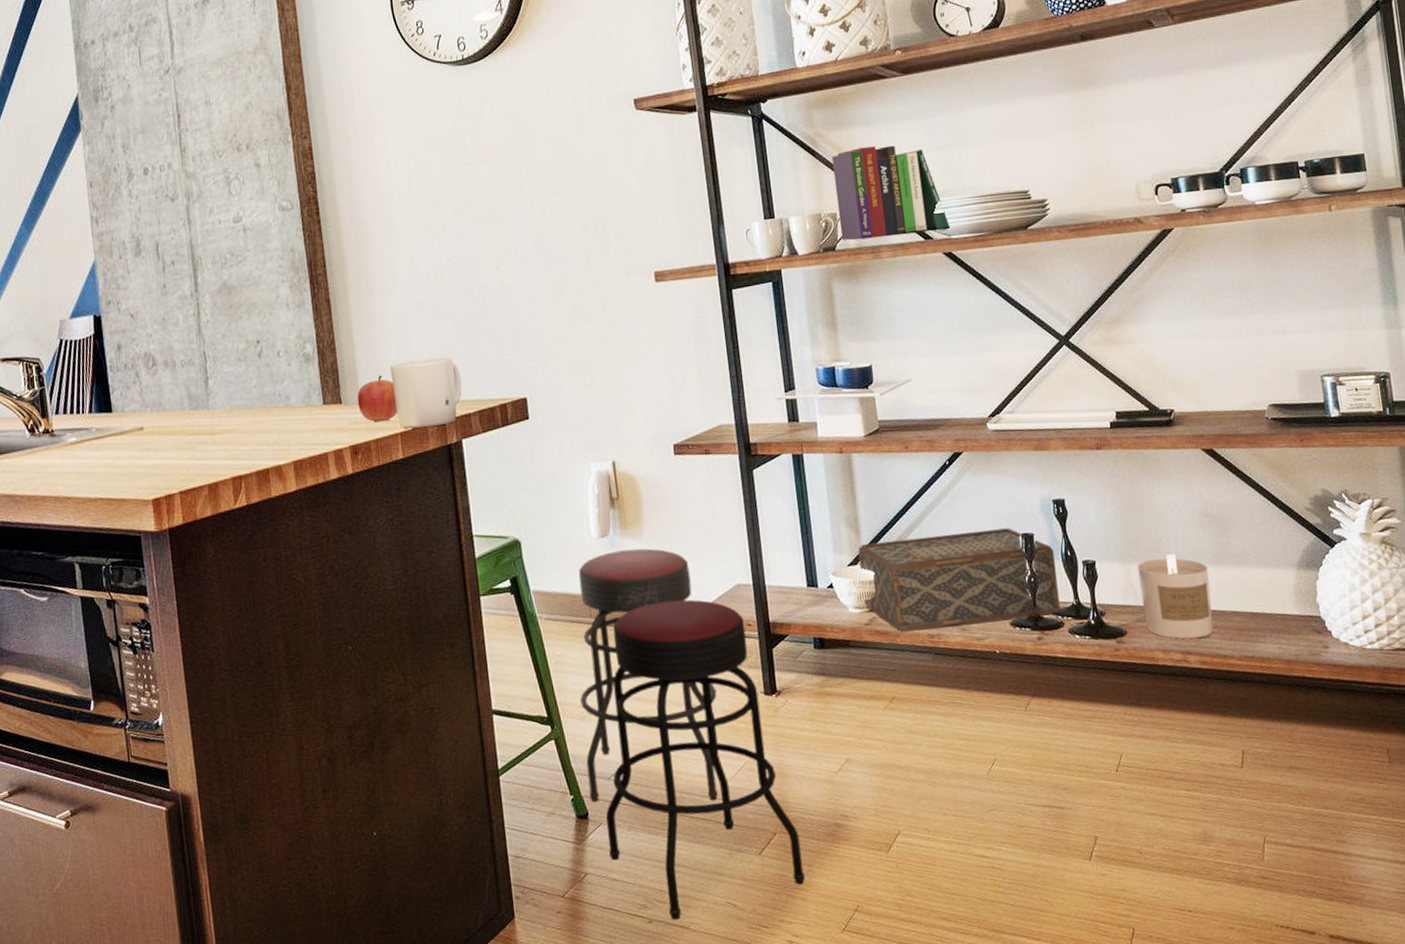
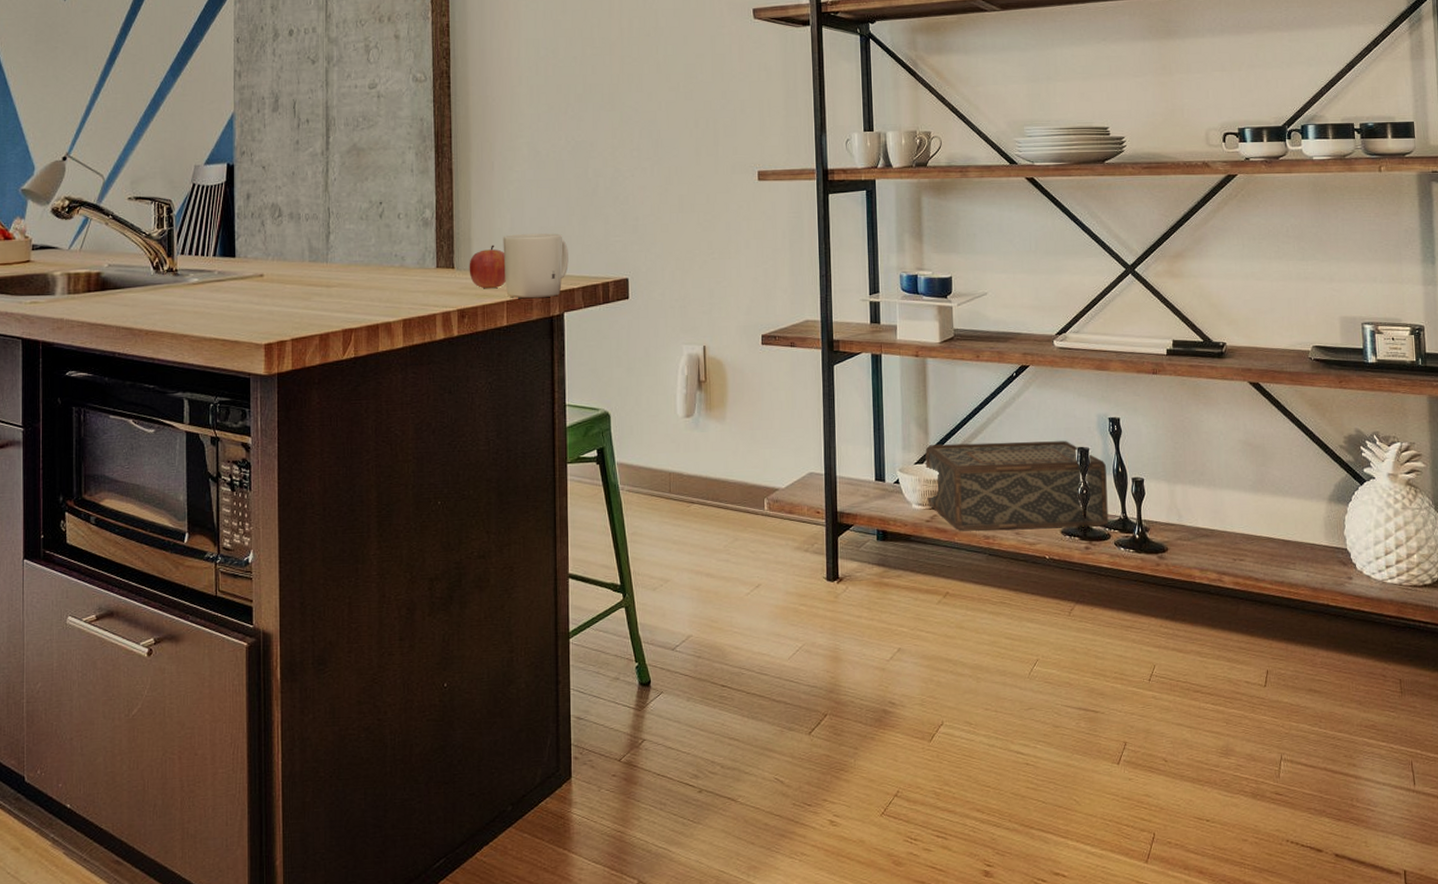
bar stool: present [578,548,806,920] -> none [653,430,851,792]
books: present [831,145,951,241] -> none [930,73,1034,159]
candle: present [1137,554,1214,640] -> none [1182,478,1248,560]

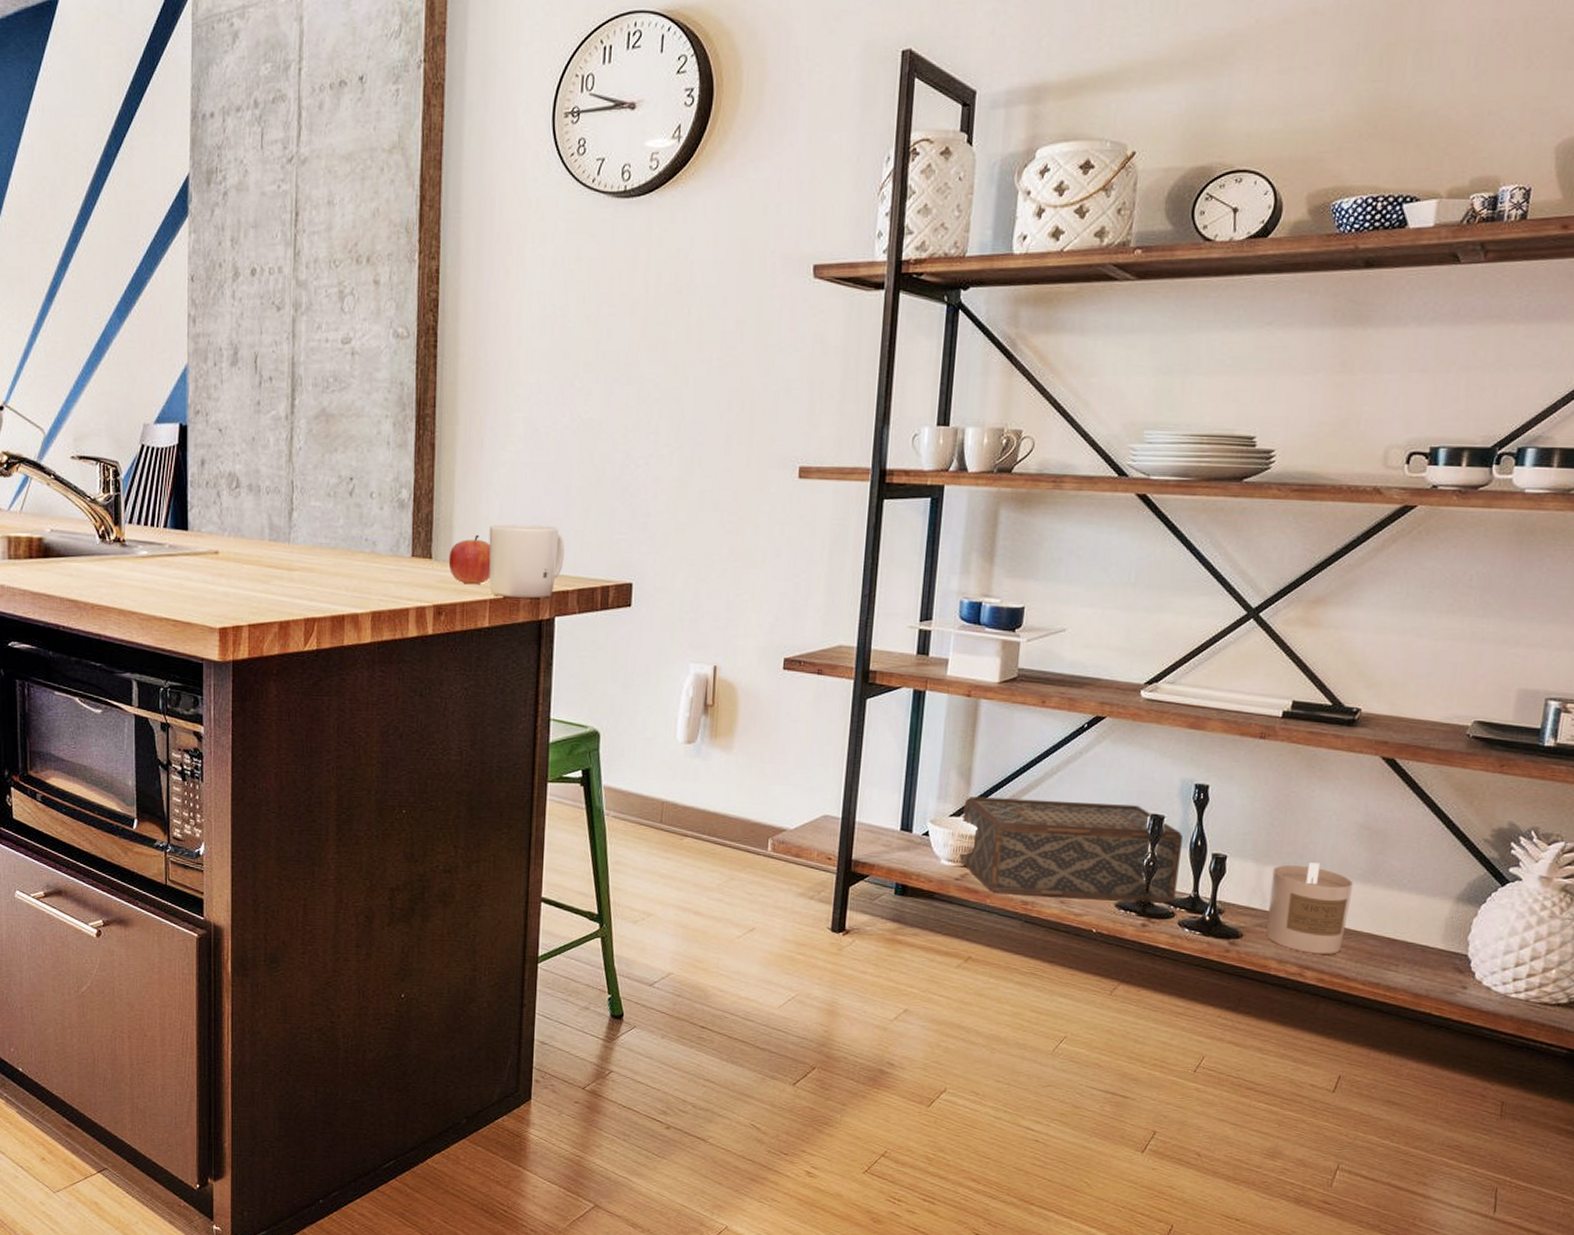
candle: none [1182,478,1248,560] -> present [1266,862,1354,954]

